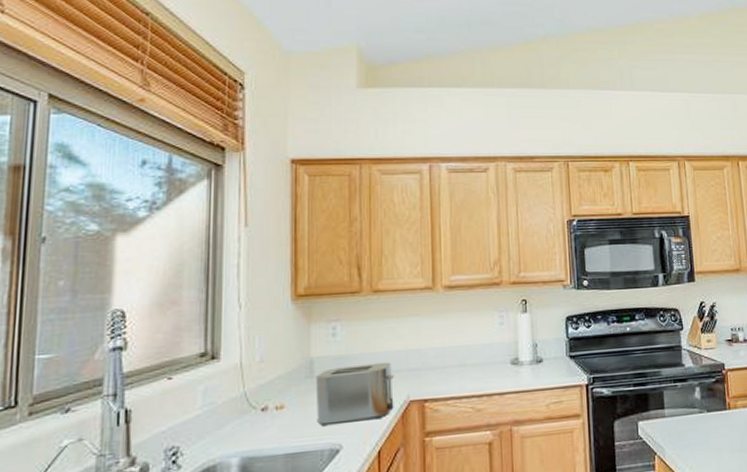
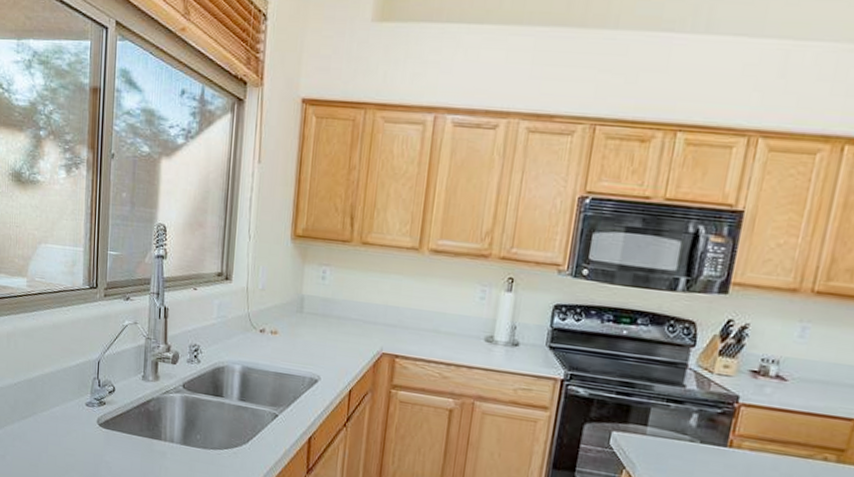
toaster: present [315,362,395,427] -> none [302,308,372,363]

